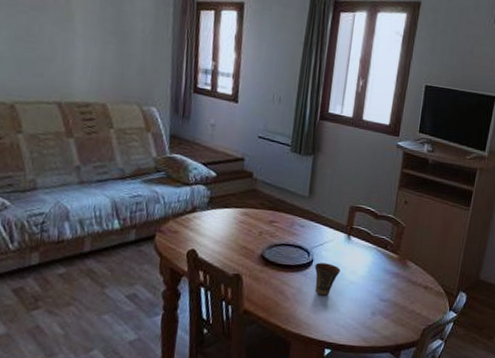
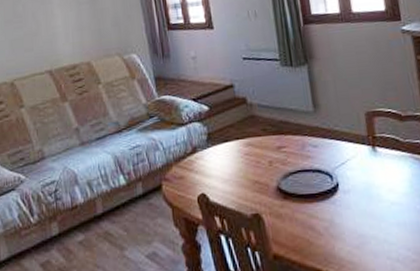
cup: present [314,262,341,296] -> none [342,184,375,225]

